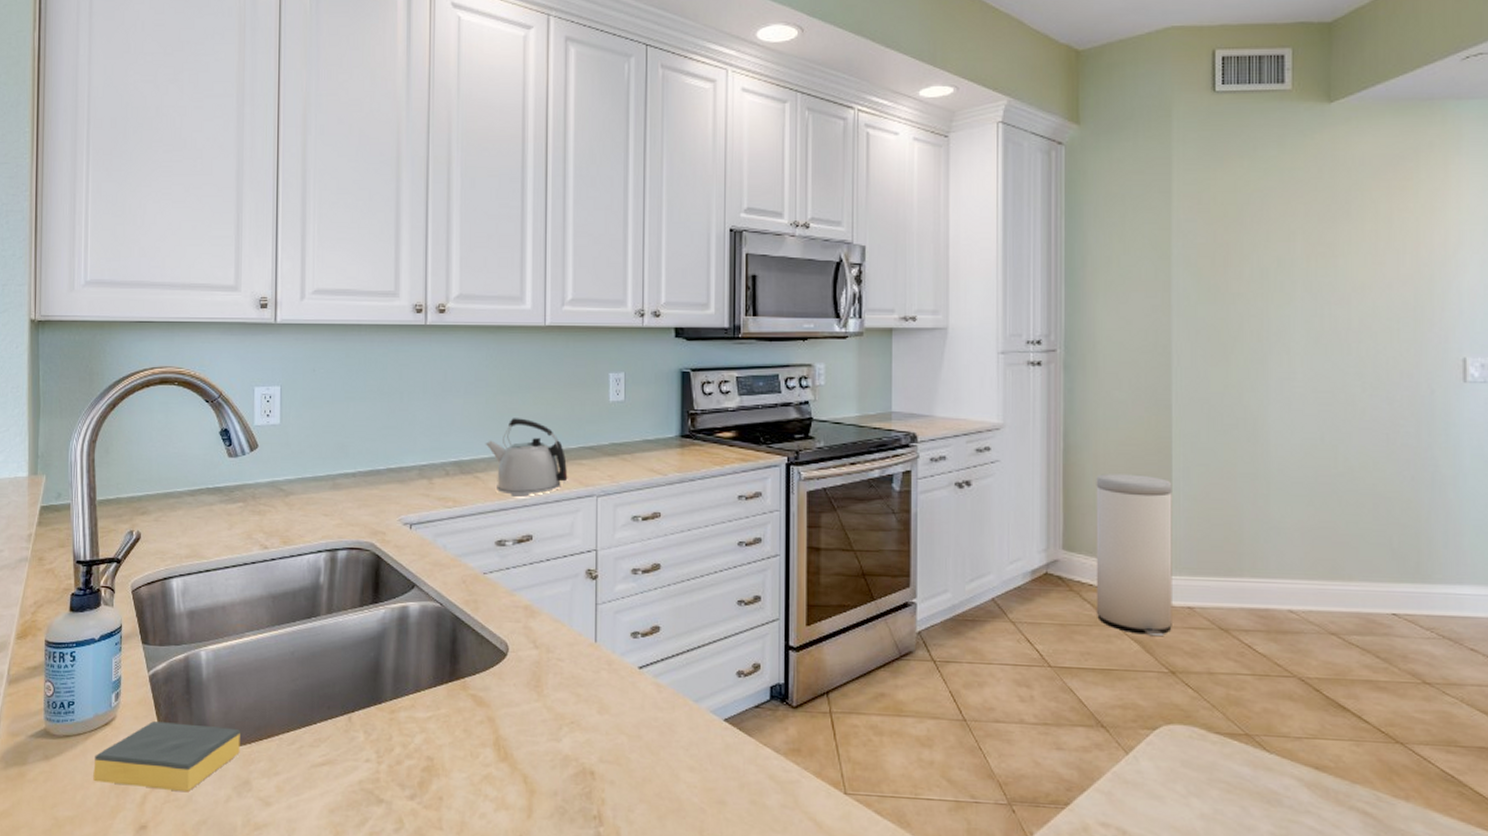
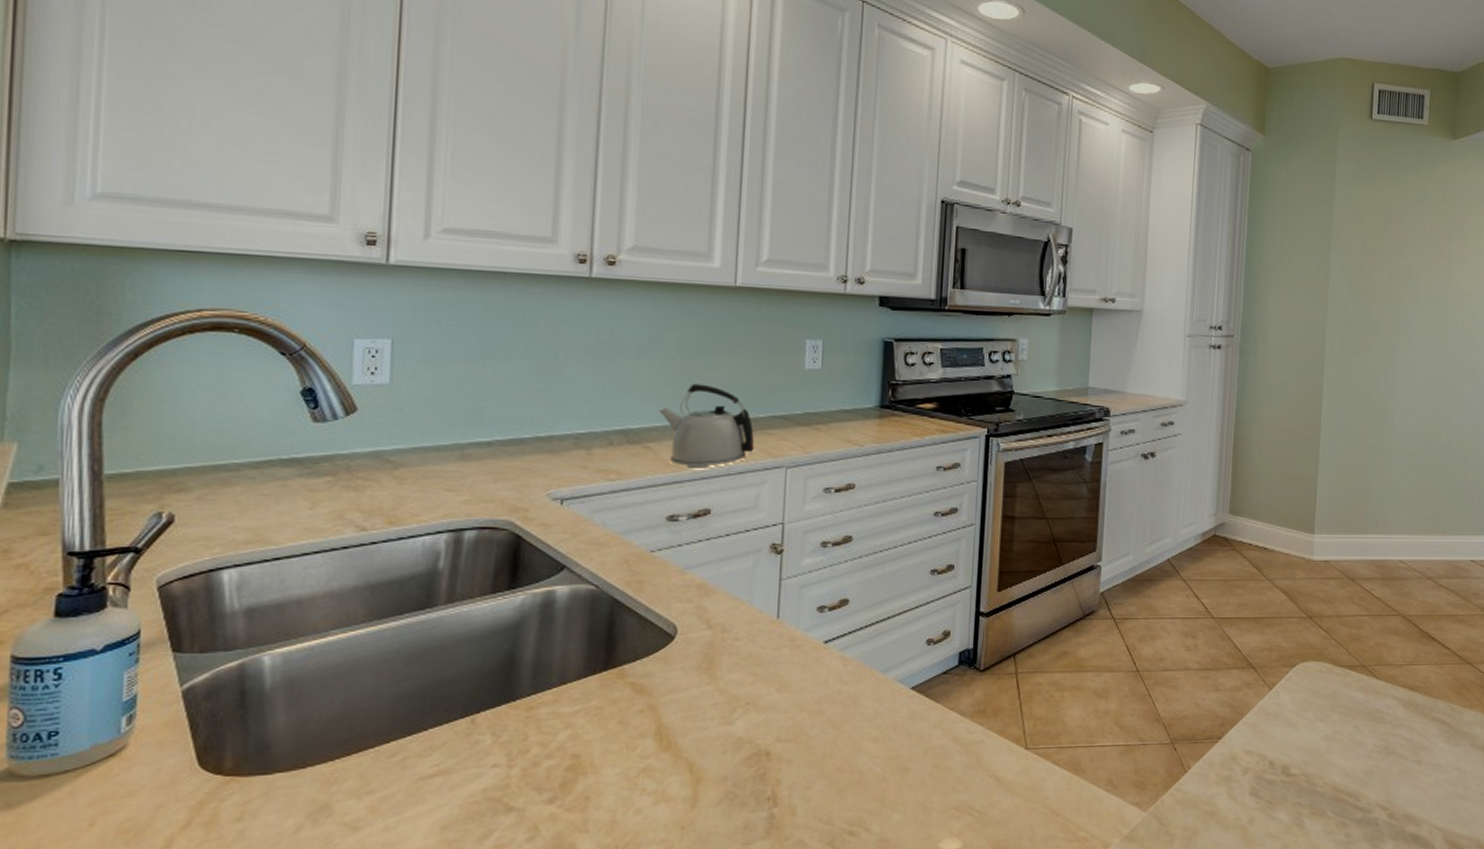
sponge: present [93,721,240,791] -> none [87,744,319,829]
pedal bin: present [1096,474,1172,637] -> none [1254,446,1319,587]

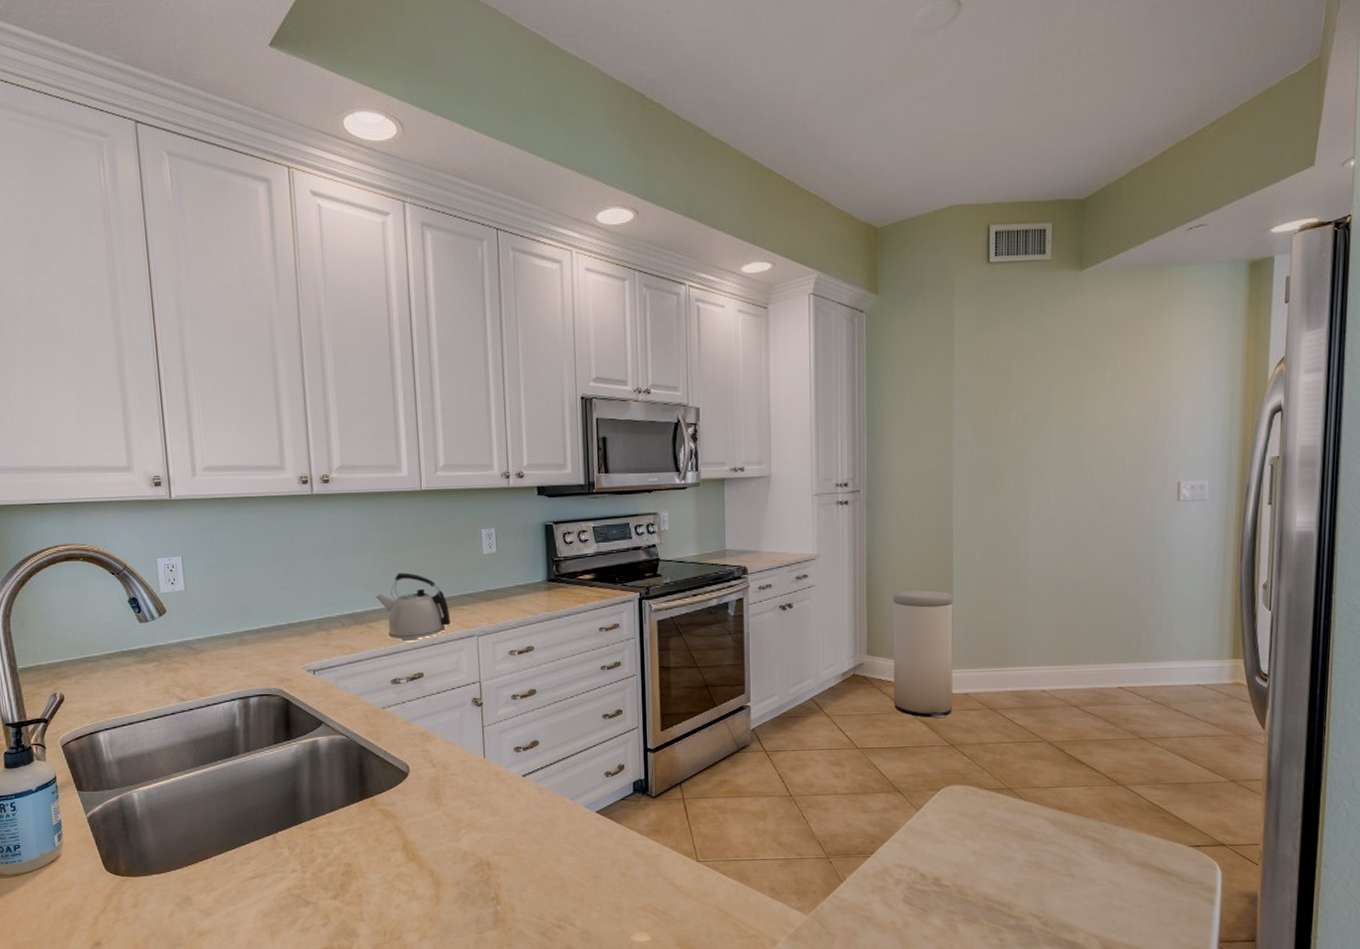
pedal bin: none [1254,446,1319,587] -> present [893,590,953,719]

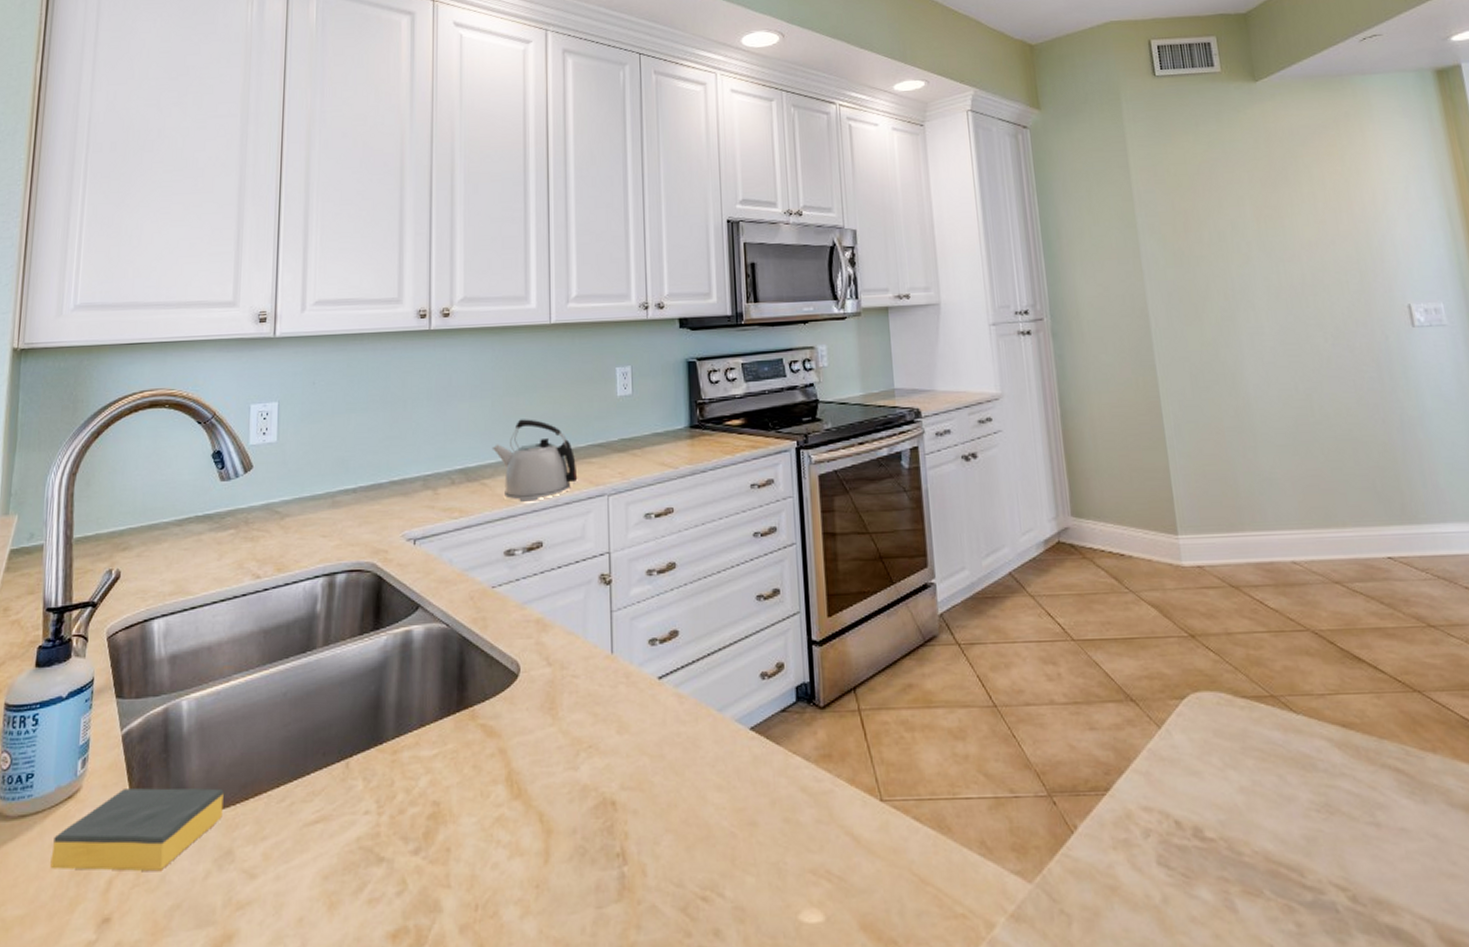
sponge: none [45,855,179,911] -> present [50,788,224,871]
pedal bin: present [893,590,953,719] -> none [1094,435,1185,600]

